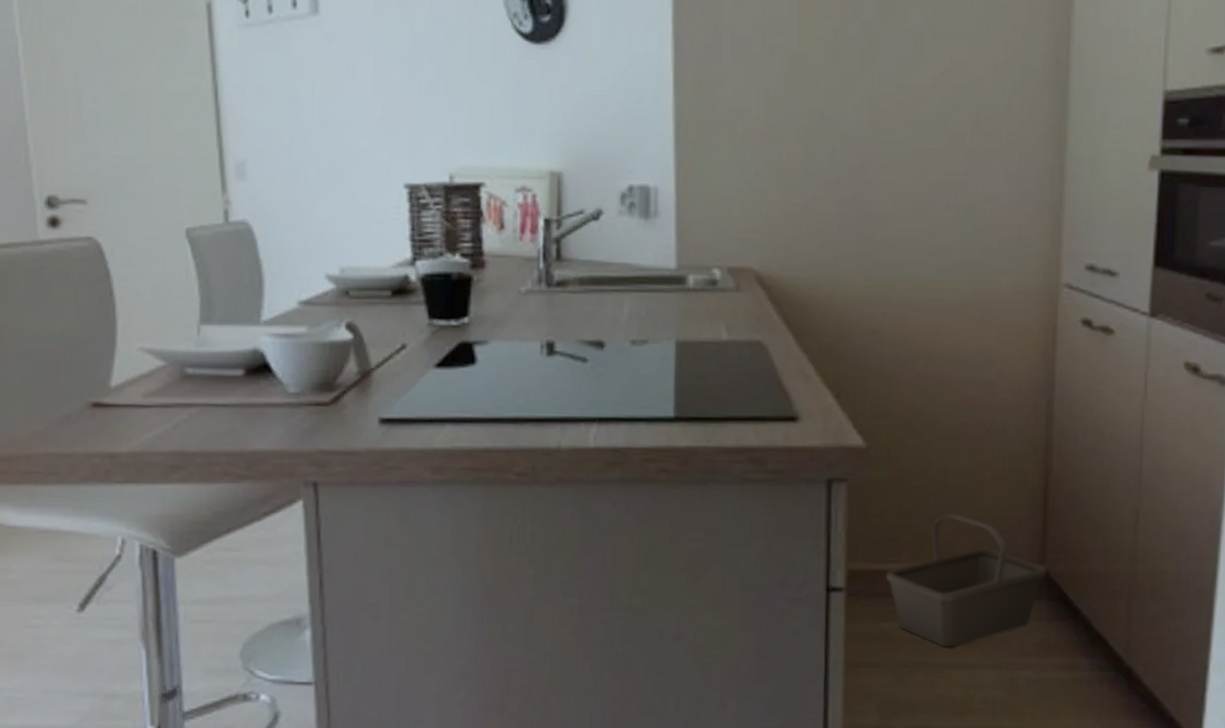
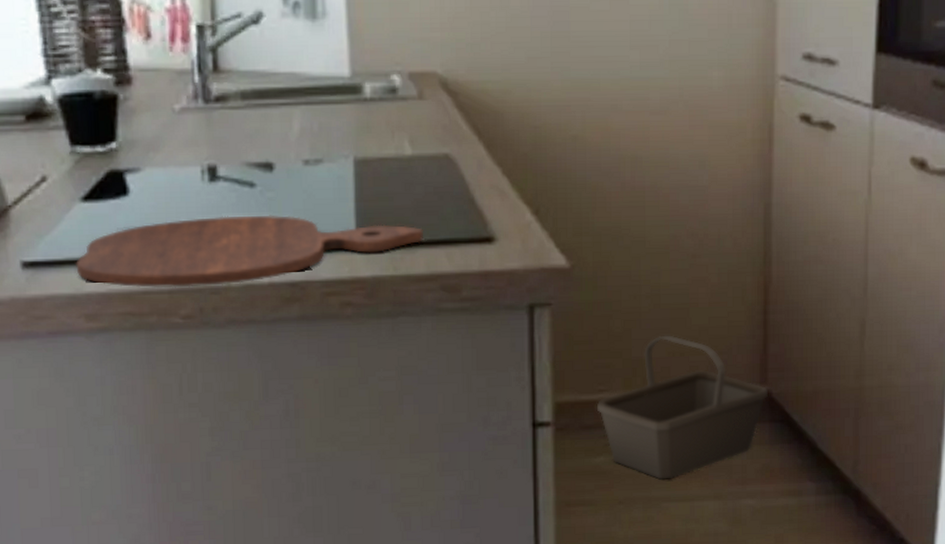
cutting board: none [426,386,735,448] -> present [76,215,424,288]

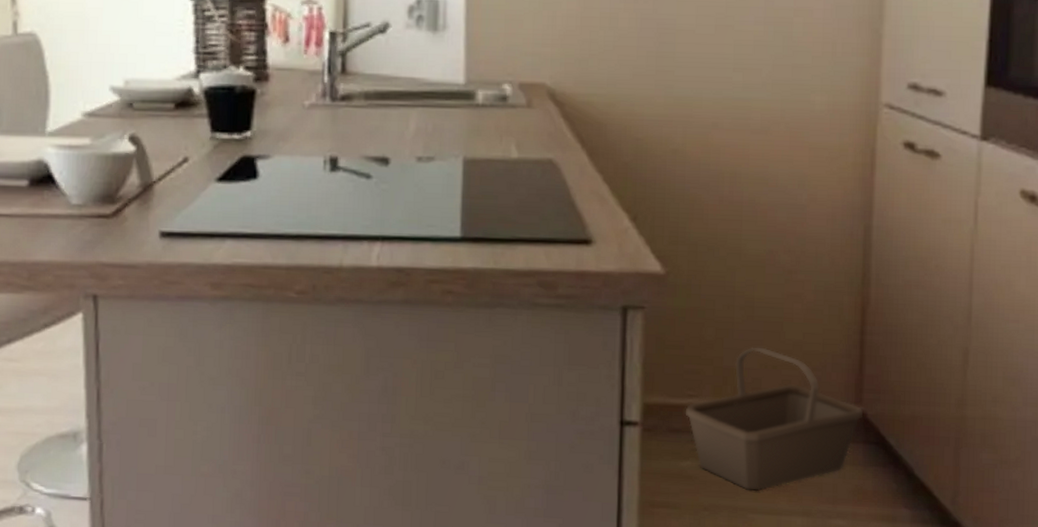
cutting board: present [76,215,424,288] -> none [206,203,525,266]

